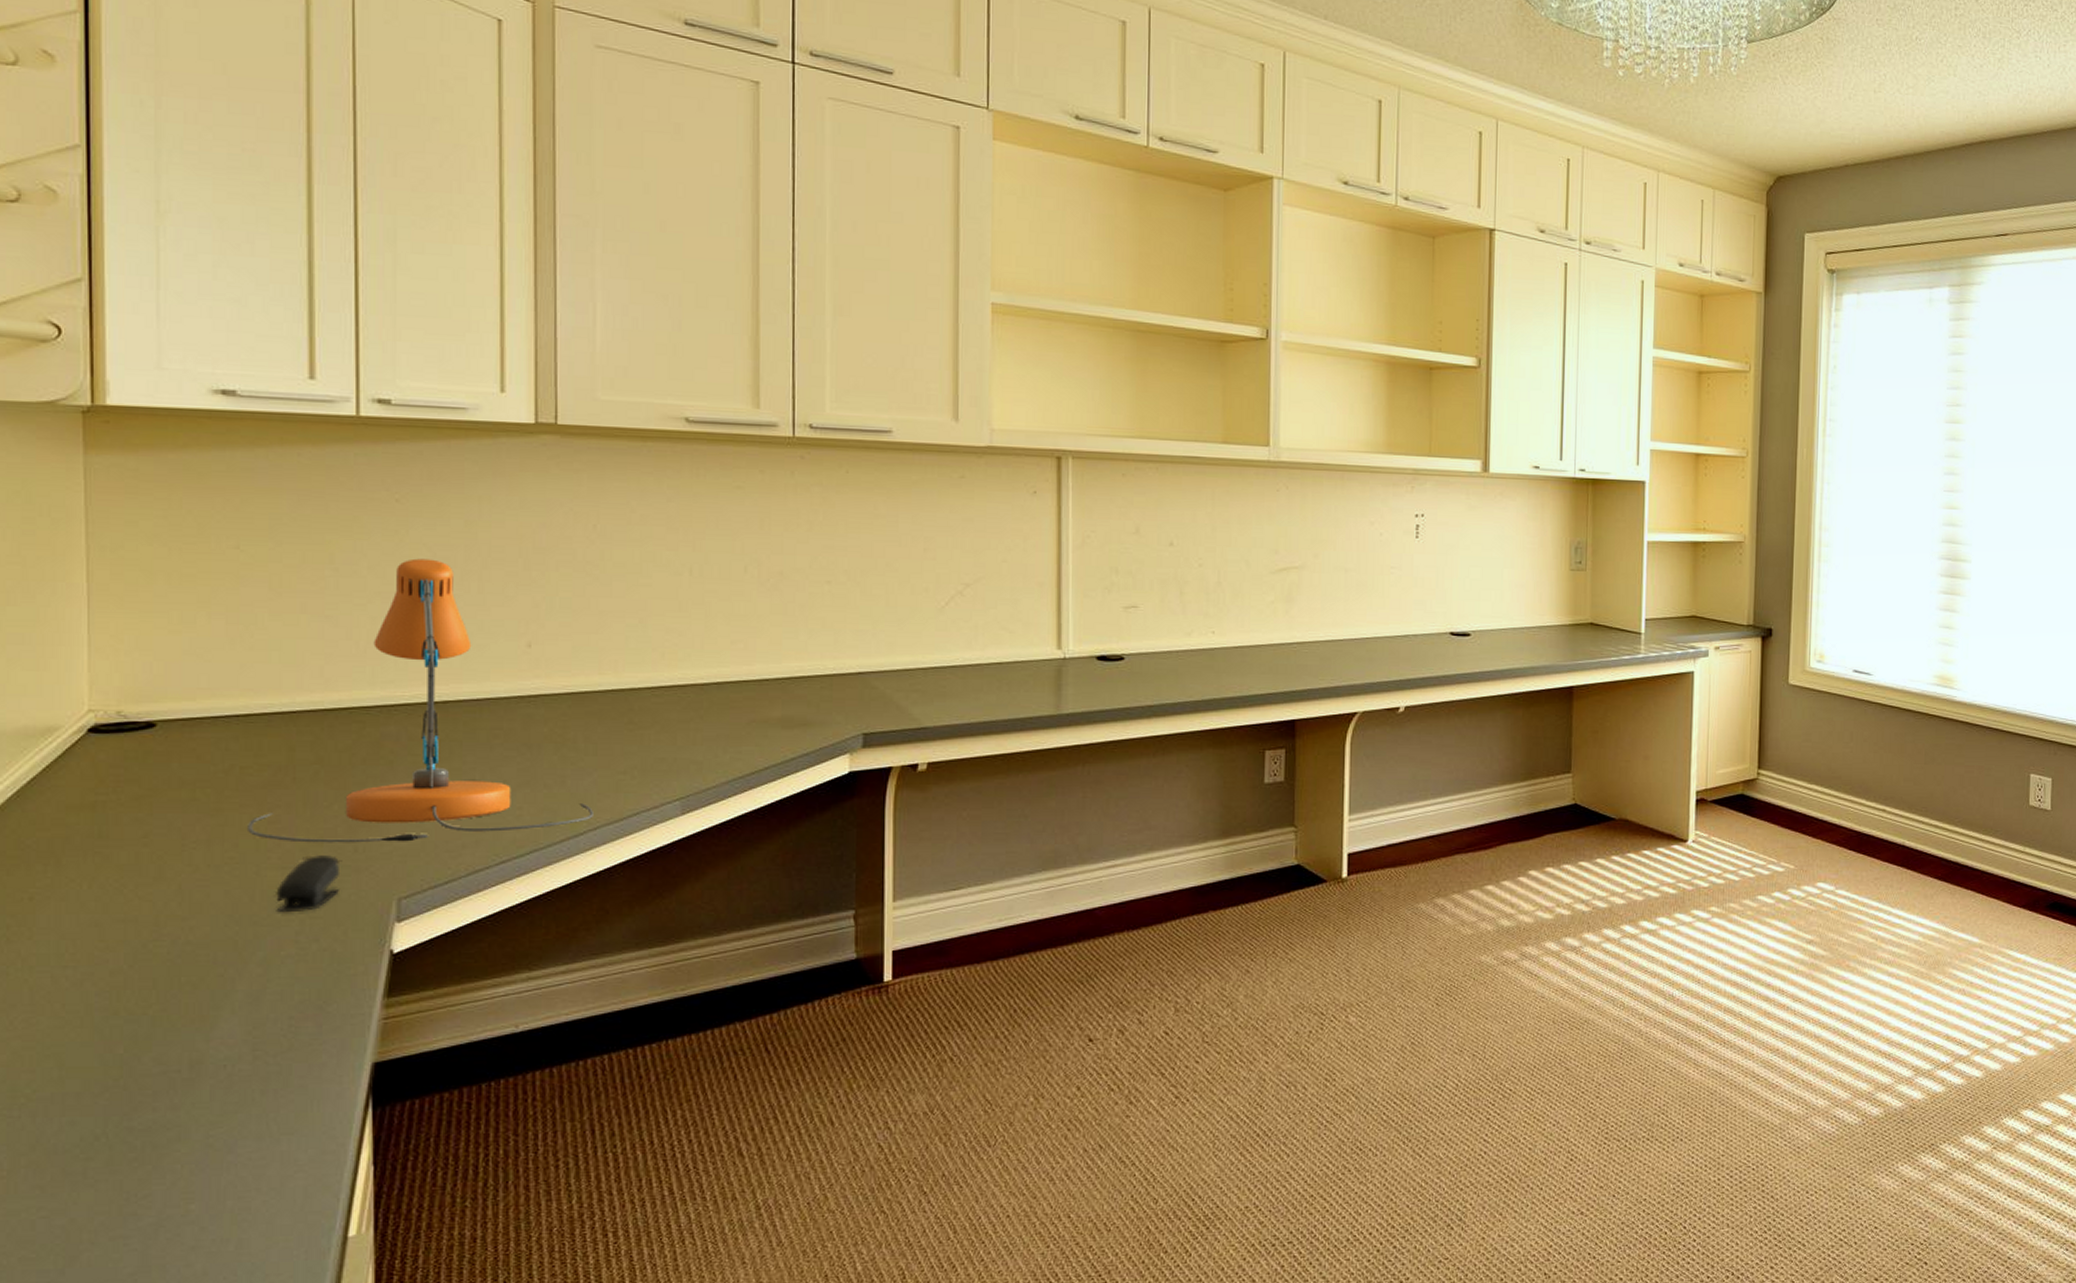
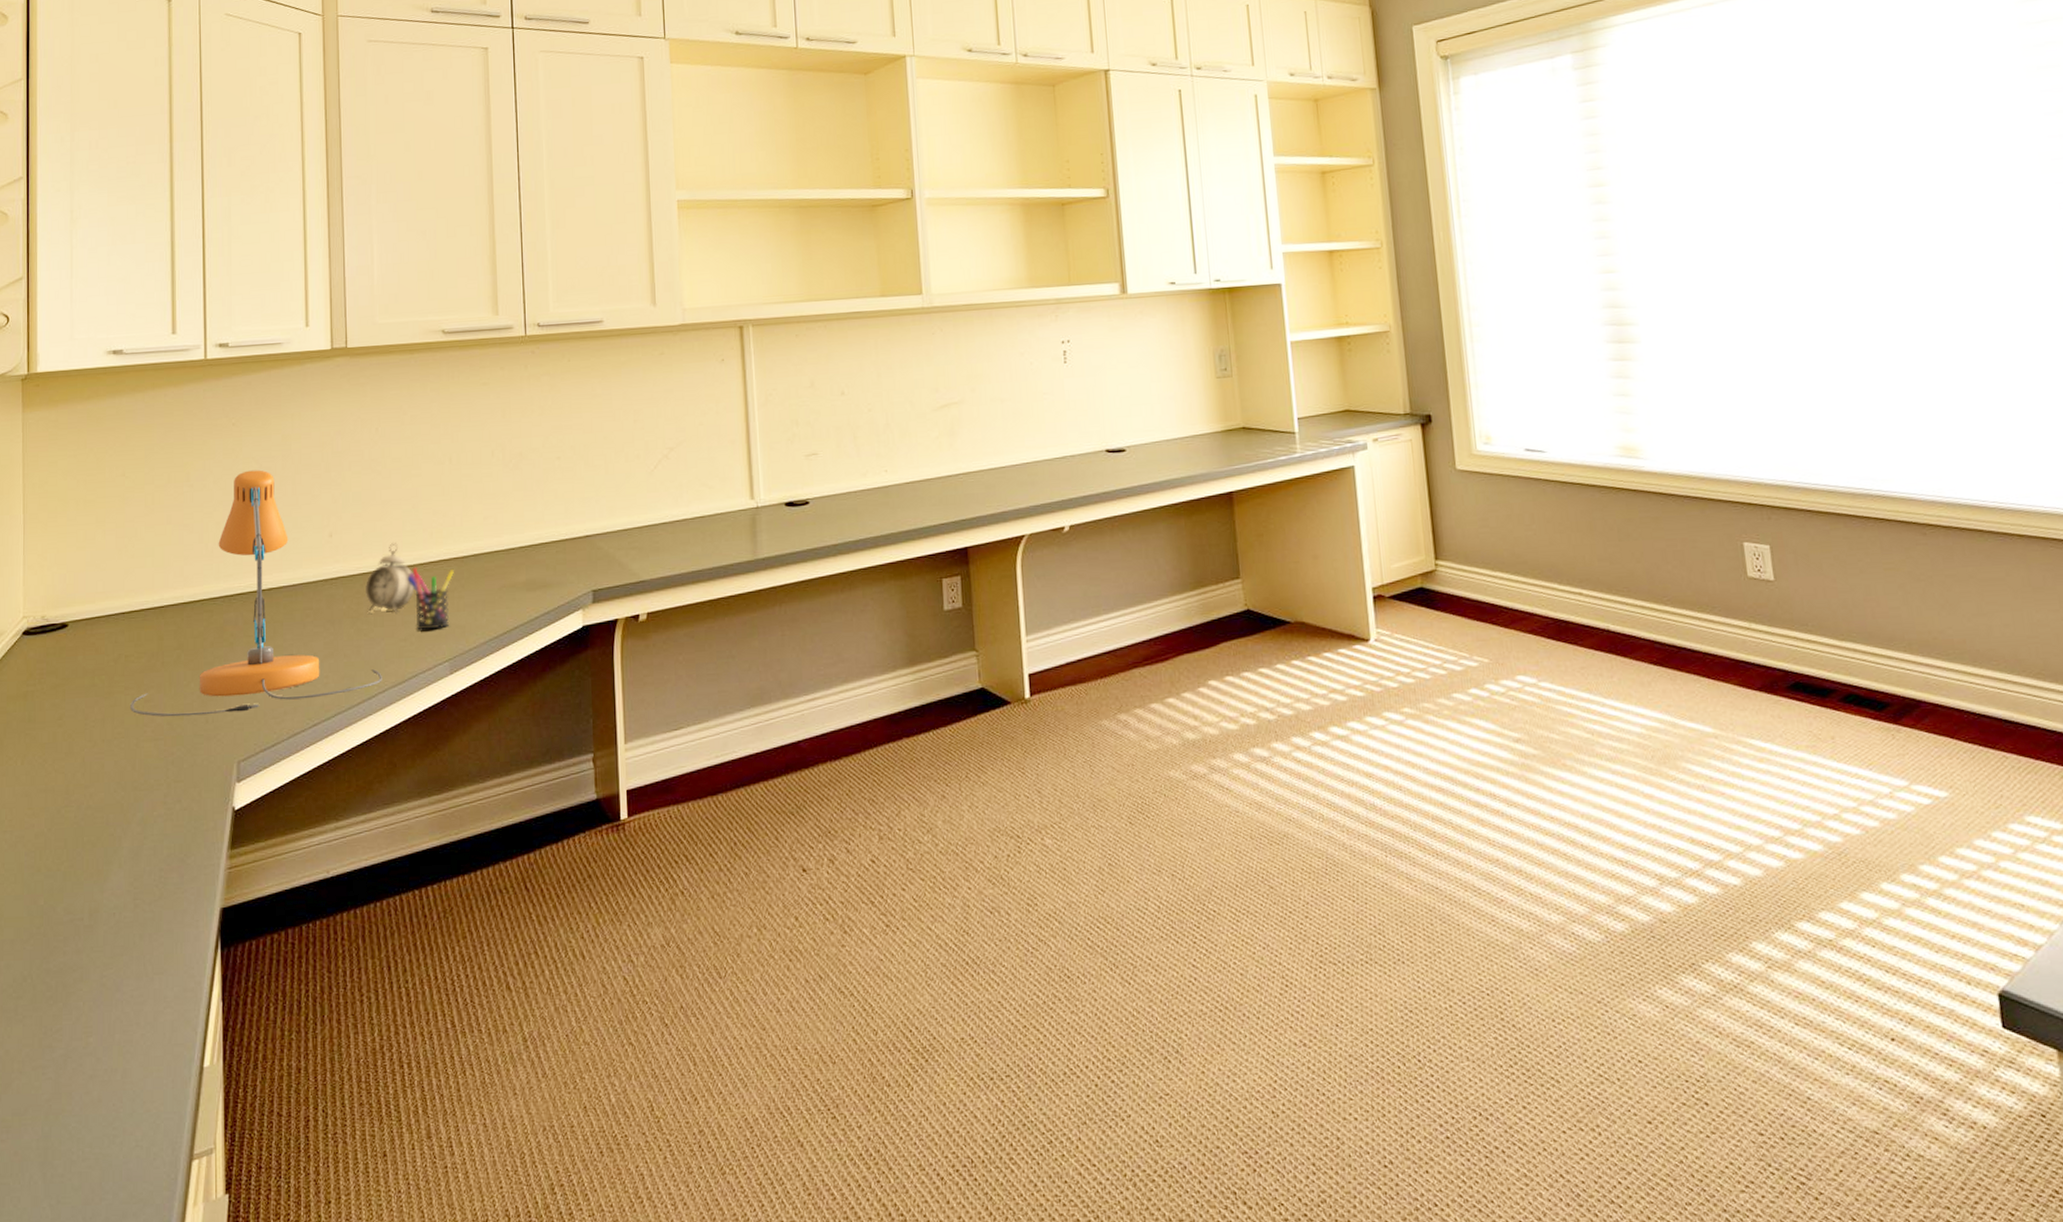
stapler: present [276,855,341,913] -> none [150,727,196,779]
alarm clock: none [573,661,639,740] -> present [364,543,415,613]
pen holder: none [629,690,691,764] -> present [407,567,454,630]

